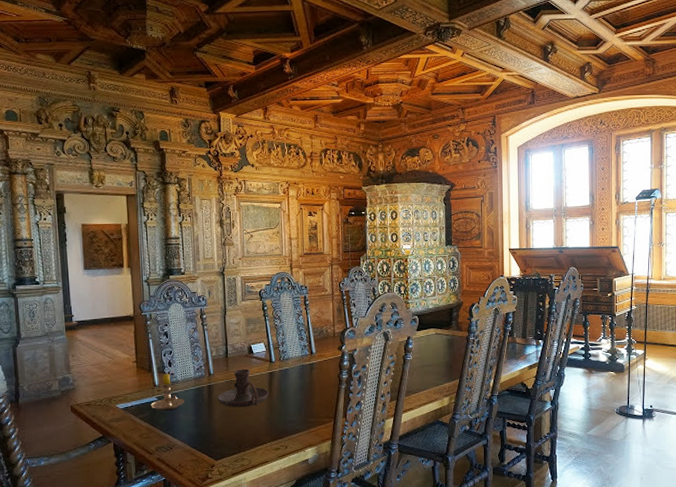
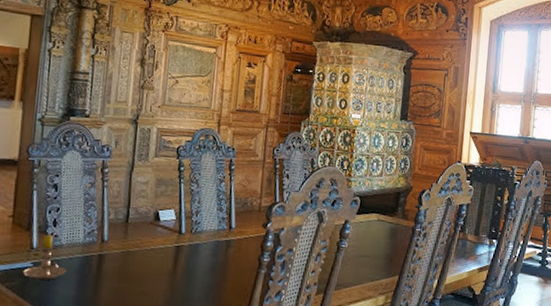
candle holder: present [217,369,269,408] -> none [107,238,173,286]

